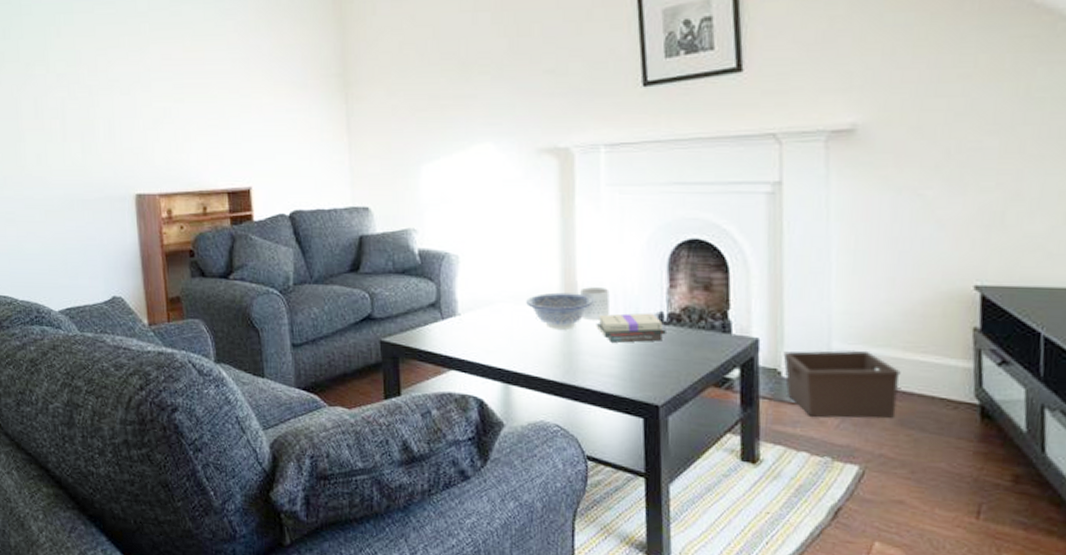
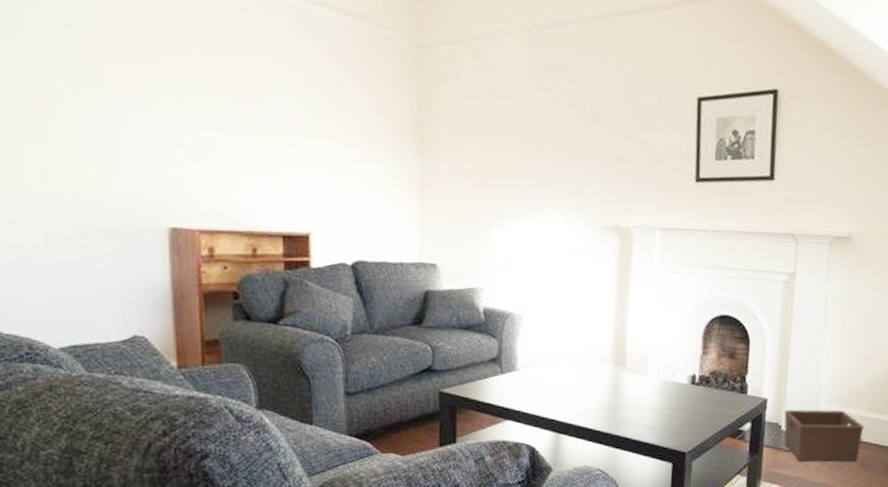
decorative bowl: present [526,292,595,330] -> none [581,353,640,387]
mug: present [580,287,610,322] -> none [628,350,653,381]
books: present [596,312,666,343] -> none [639,374,697,399]

